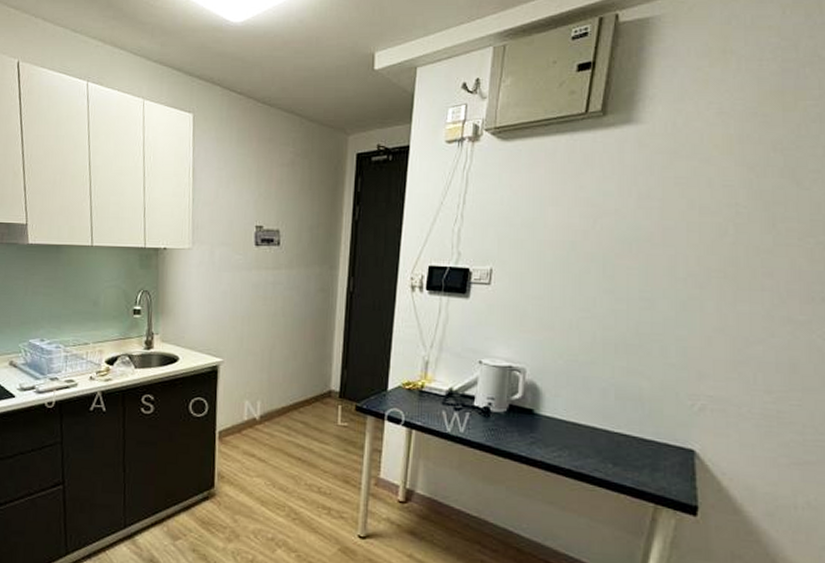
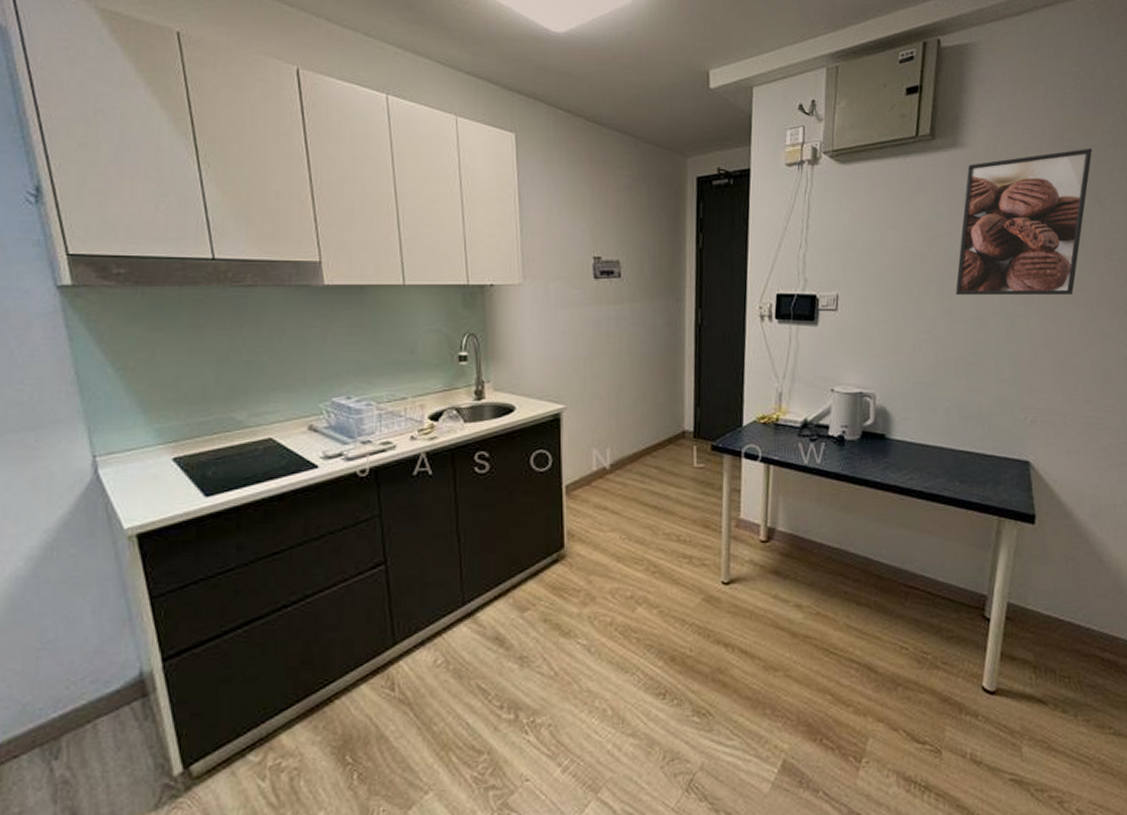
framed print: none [620,123,792,278] -> present [955,148,1093,295]

